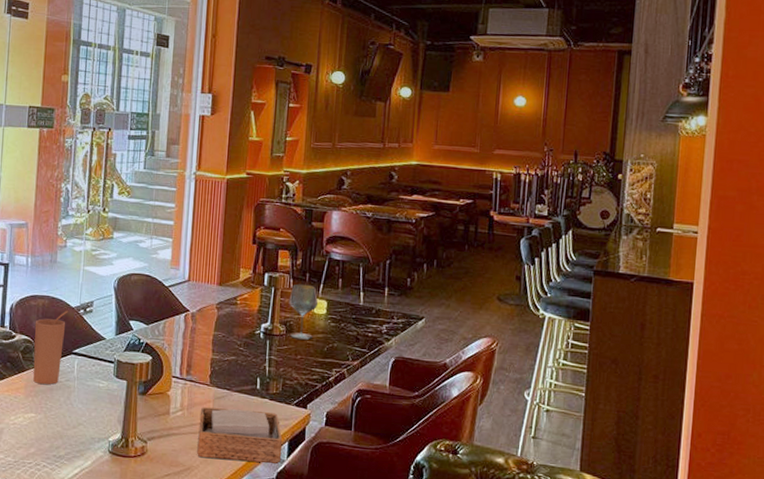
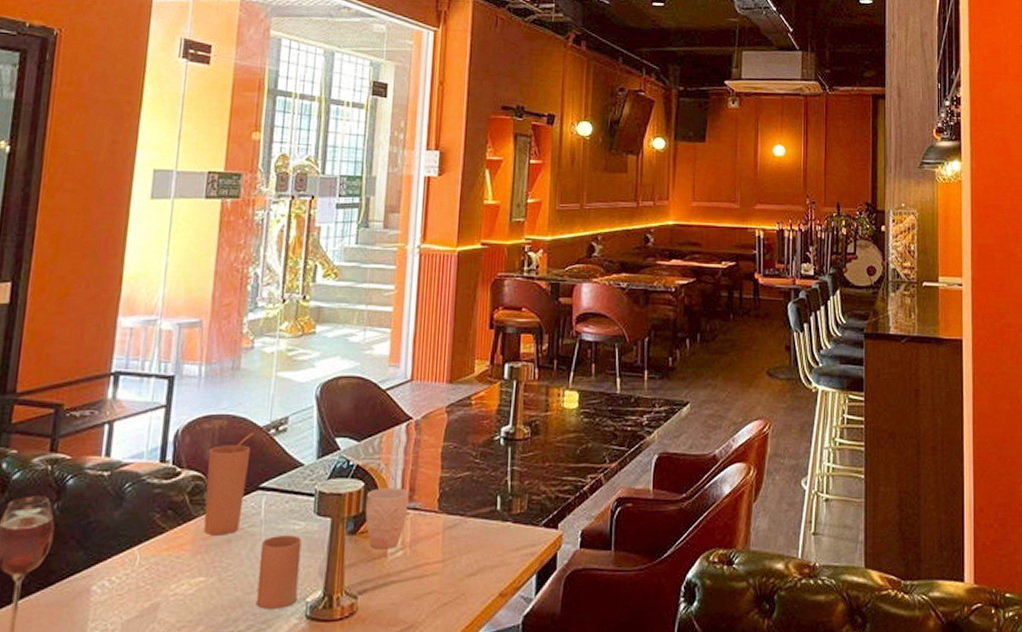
cup: none [72,389,105,443] -> present [256,535,302,609]
cup: none [152,362,187,409] -> present [365,488,409,549]
napkin holder: present [197,407,283,465] -> none [422,538,530,610]
wine glass: present [289,284,318,341] -> none [534,373,568,443]

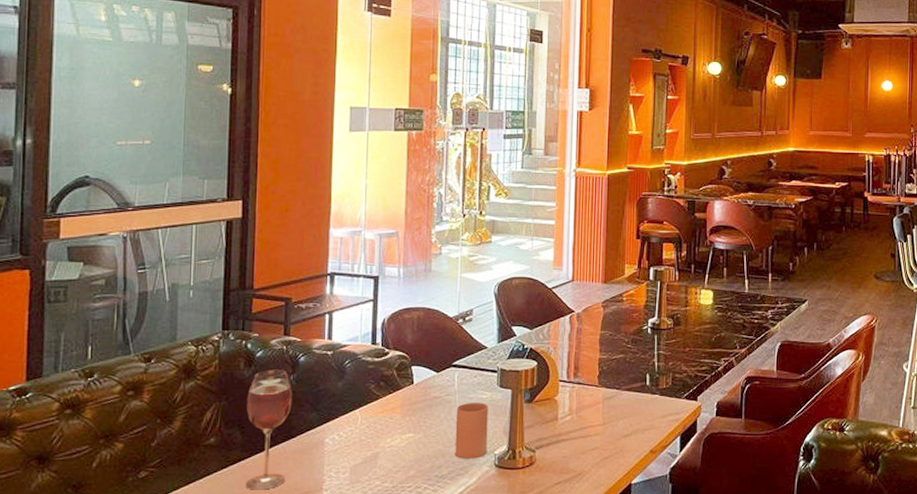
cup: present [203,432,254,536] -> none [409,321,446,402]
cup: present [365,488,409,549] -> none [538,367,574,415]

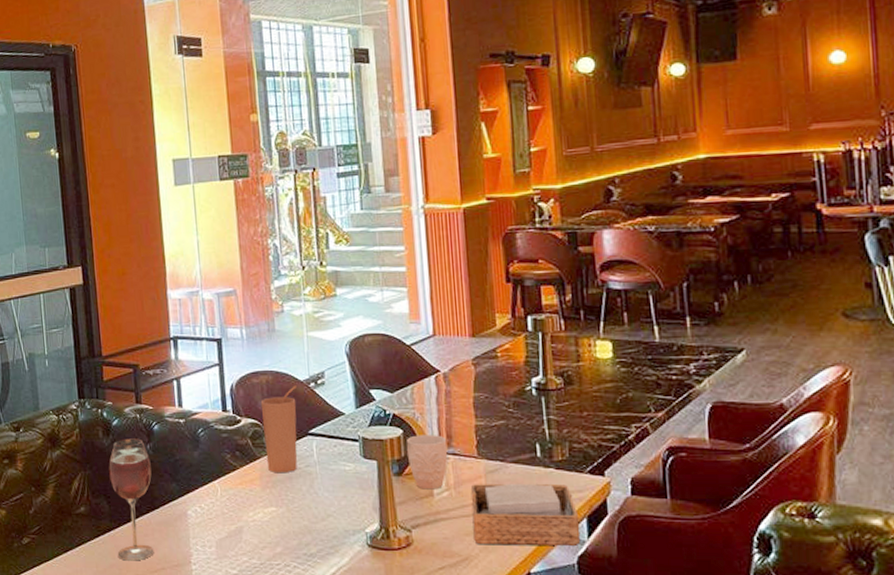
cup: none [409,321,446,402] -> present [260,385,298,474]
cup: present [454,403,489,459] -> none [318,475,357,537]
cup: none [538,367,574,415] -> present [406,435,448,490]
napkin holder: none [588,407,675,462] -> present [470,483,581,547]

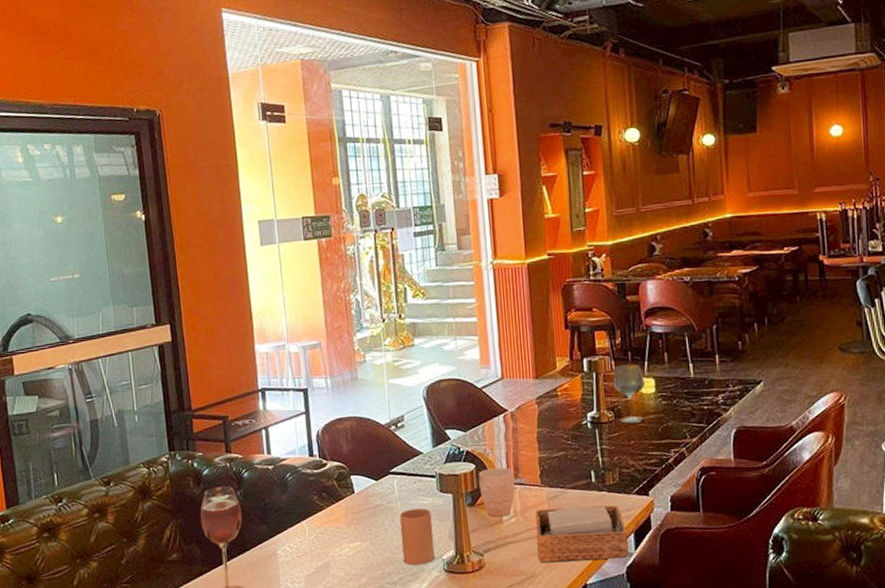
cup: present [260,385,298,474] -> none [345,429,380,511]
cup: none [318,475,357,537] -> present [399,508,435,565]
wine glass: none [562,324,600,393] -> present [613,364,644,425]

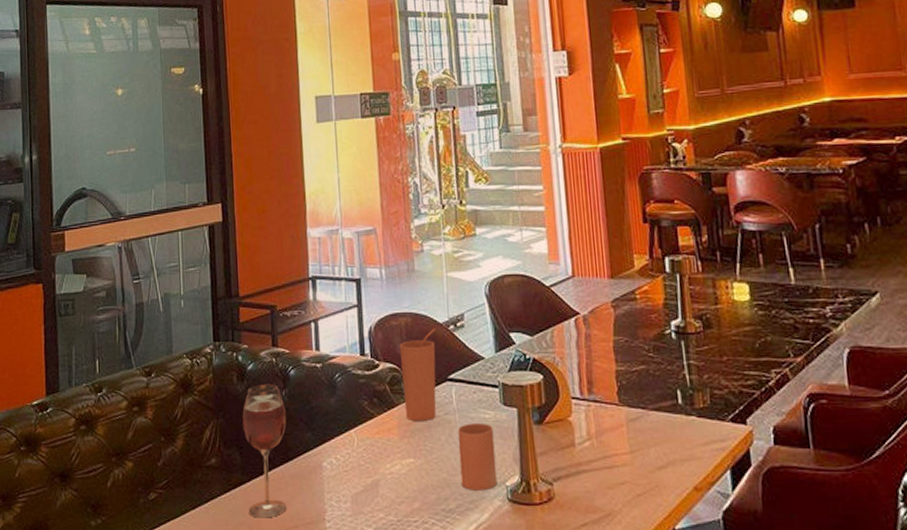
cup: none [345,429,380,511] -> present [399,328,437,422]
cup: present [478,468,515,517] -> none [546,381,589,439]
napkin holder: present [535,505,629,563] -> none [612,432,726,501]
wine glass: present [613,364,644,425] -> none [700,265,738,337]

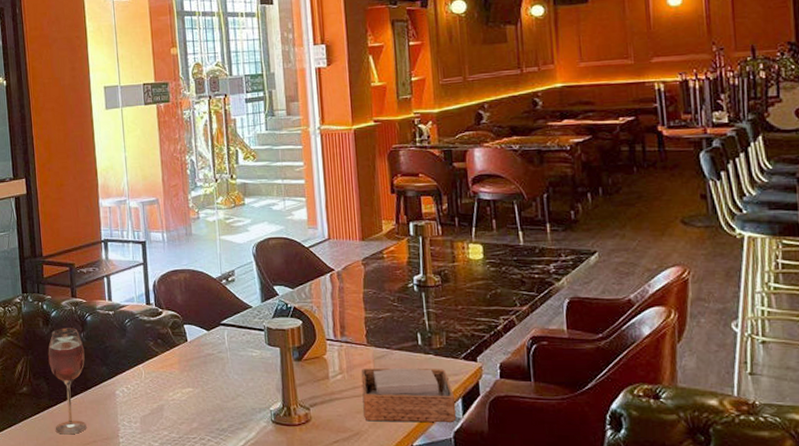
cup: present [399,328,437,422] -> none [179,282,211,359]
cup: present [457,423,497,491] -> none [229,360,263,414]
napkin holder: none [612,432,726,501] -> present [361,367,457,423]

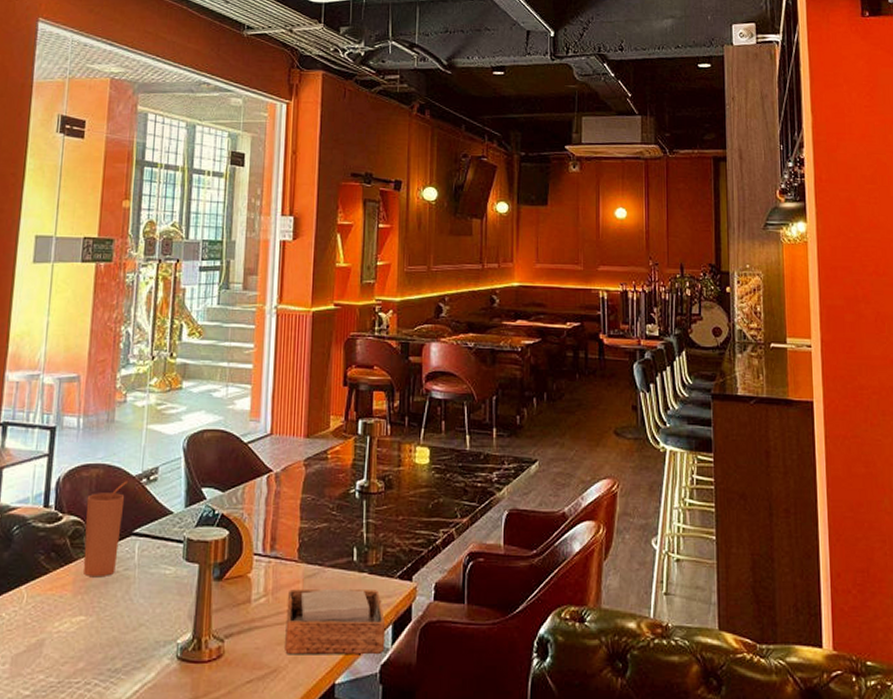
cup: none [179,282,211,359] -> present [83,481,128,578]

